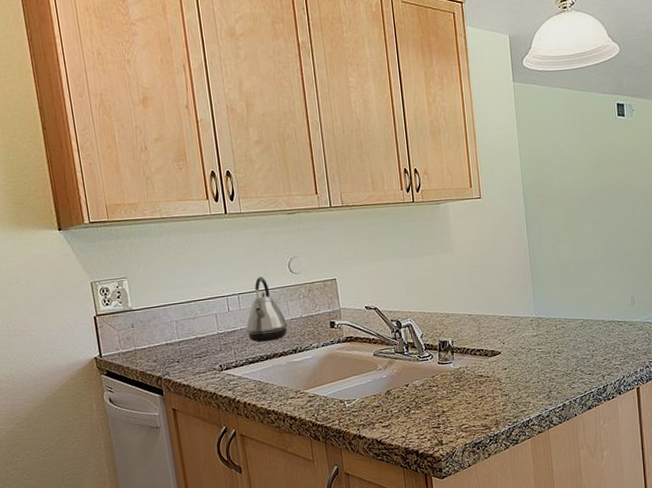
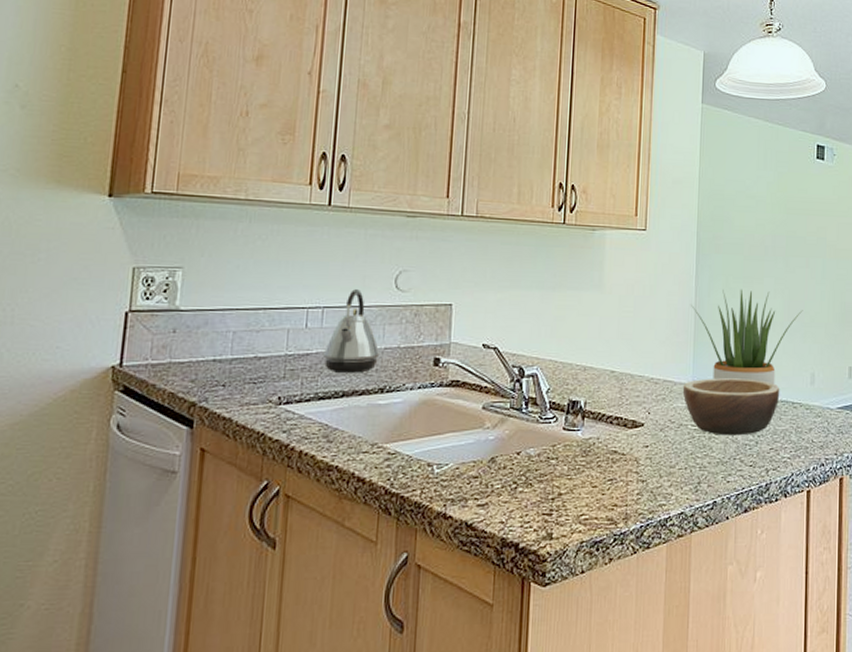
potted plant: none [526,235,619,311] -> present [691,289,803,384]
bowl: none [527,306,607,354] -> present [682,378,780,436]

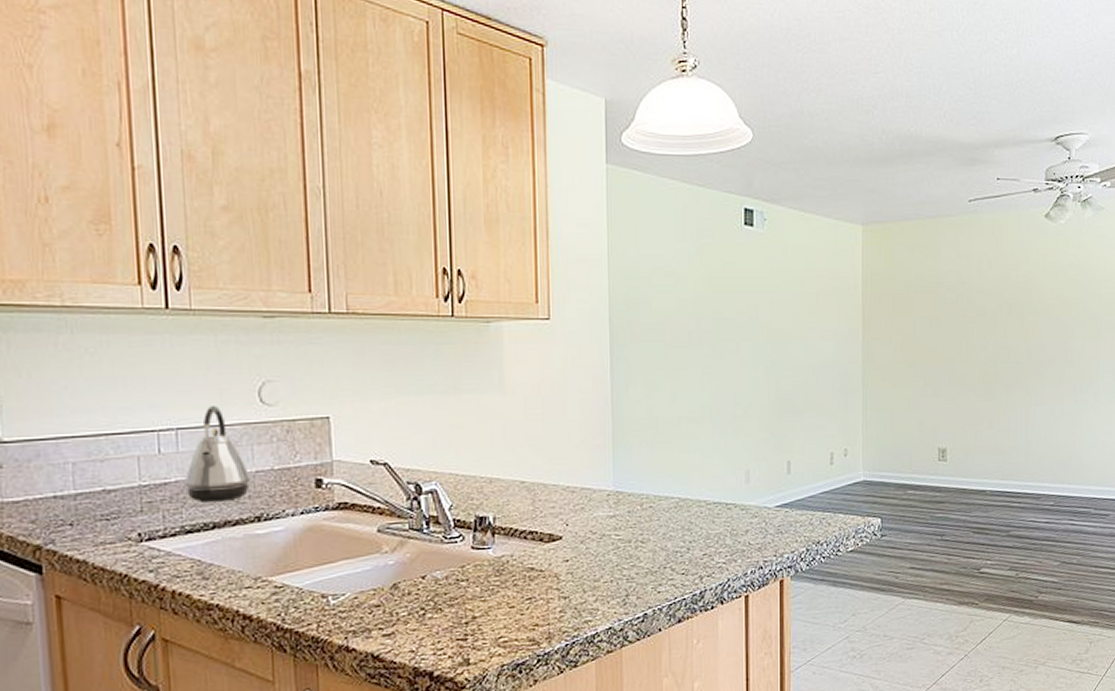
bowl: present [682,378,780,436] -> none [603,480,712,544]
potted plant: present [691,289,803,384] -> none [607,381,735,485]

